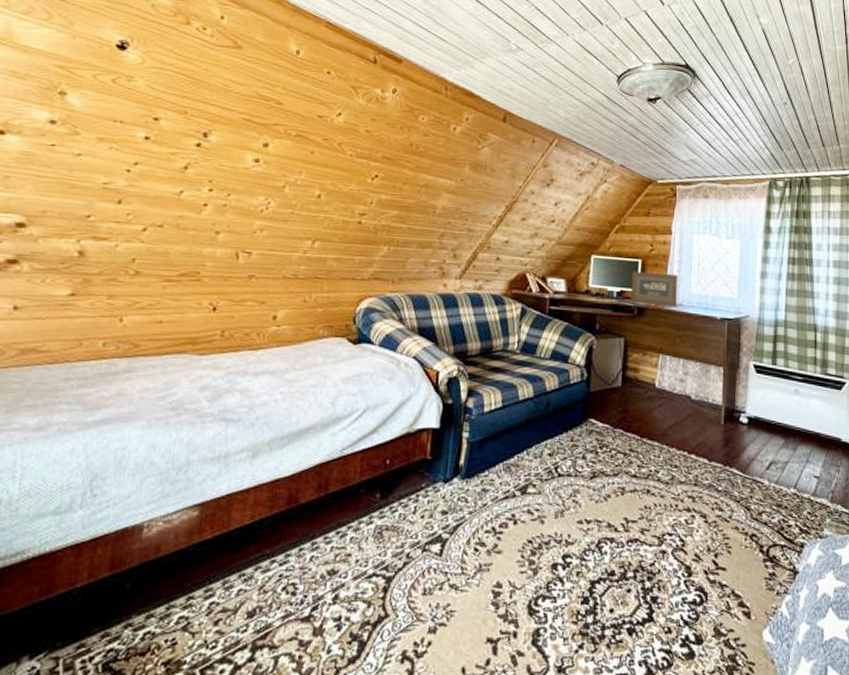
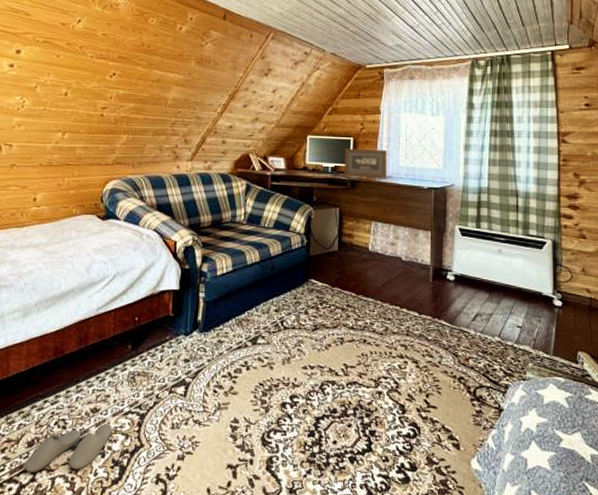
slippers: none [241,589,353,651] -> present [24,424,113,473]

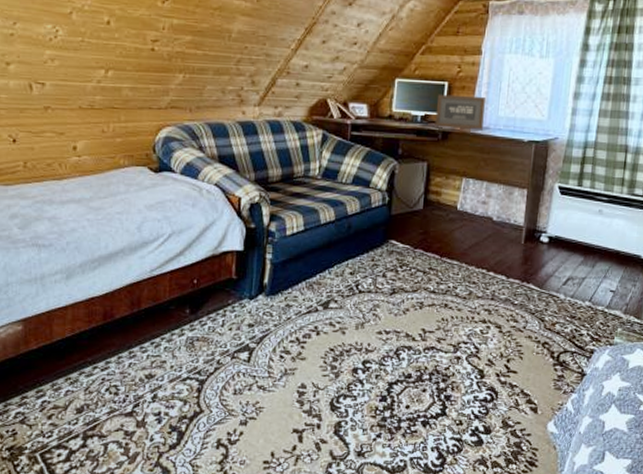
slippers: present [24,424,113,473] -> none [73,390,170,439]

